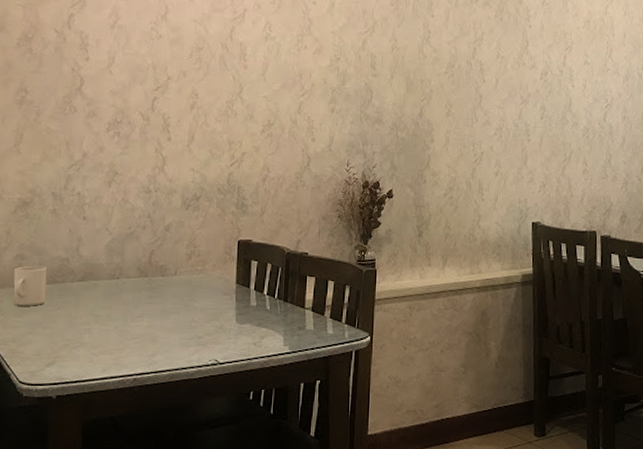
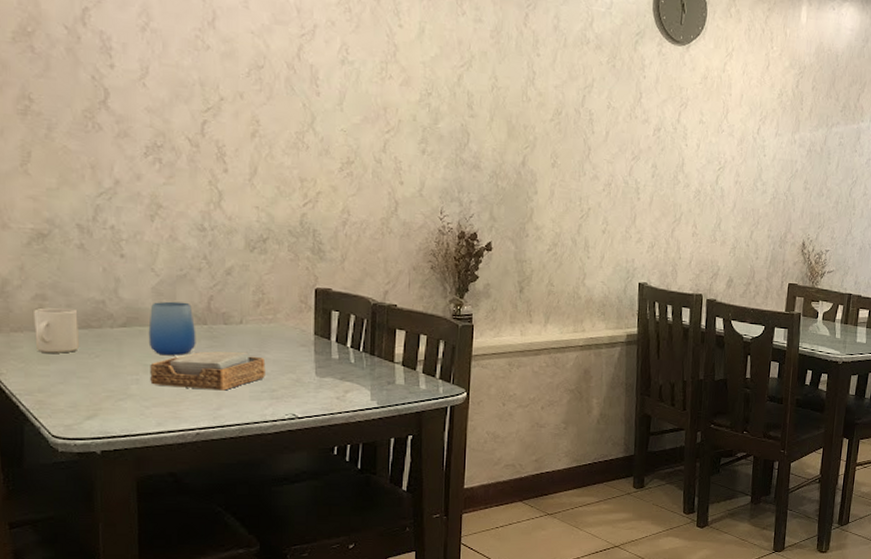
napkin holder: none [99,301,194,338] -> present [150,351,266,391]
cup: none [100,257,139,306] -> present [148,301,196,355]

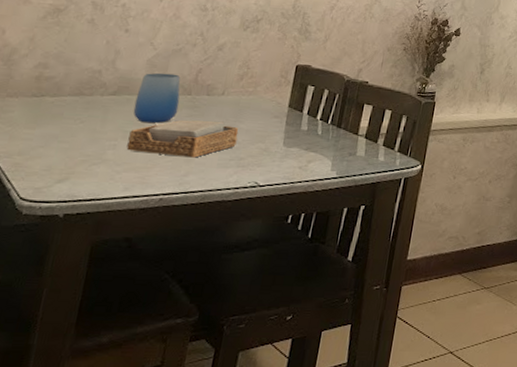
cup: present [34,307,80,353] -> none [26,75,74,118]

